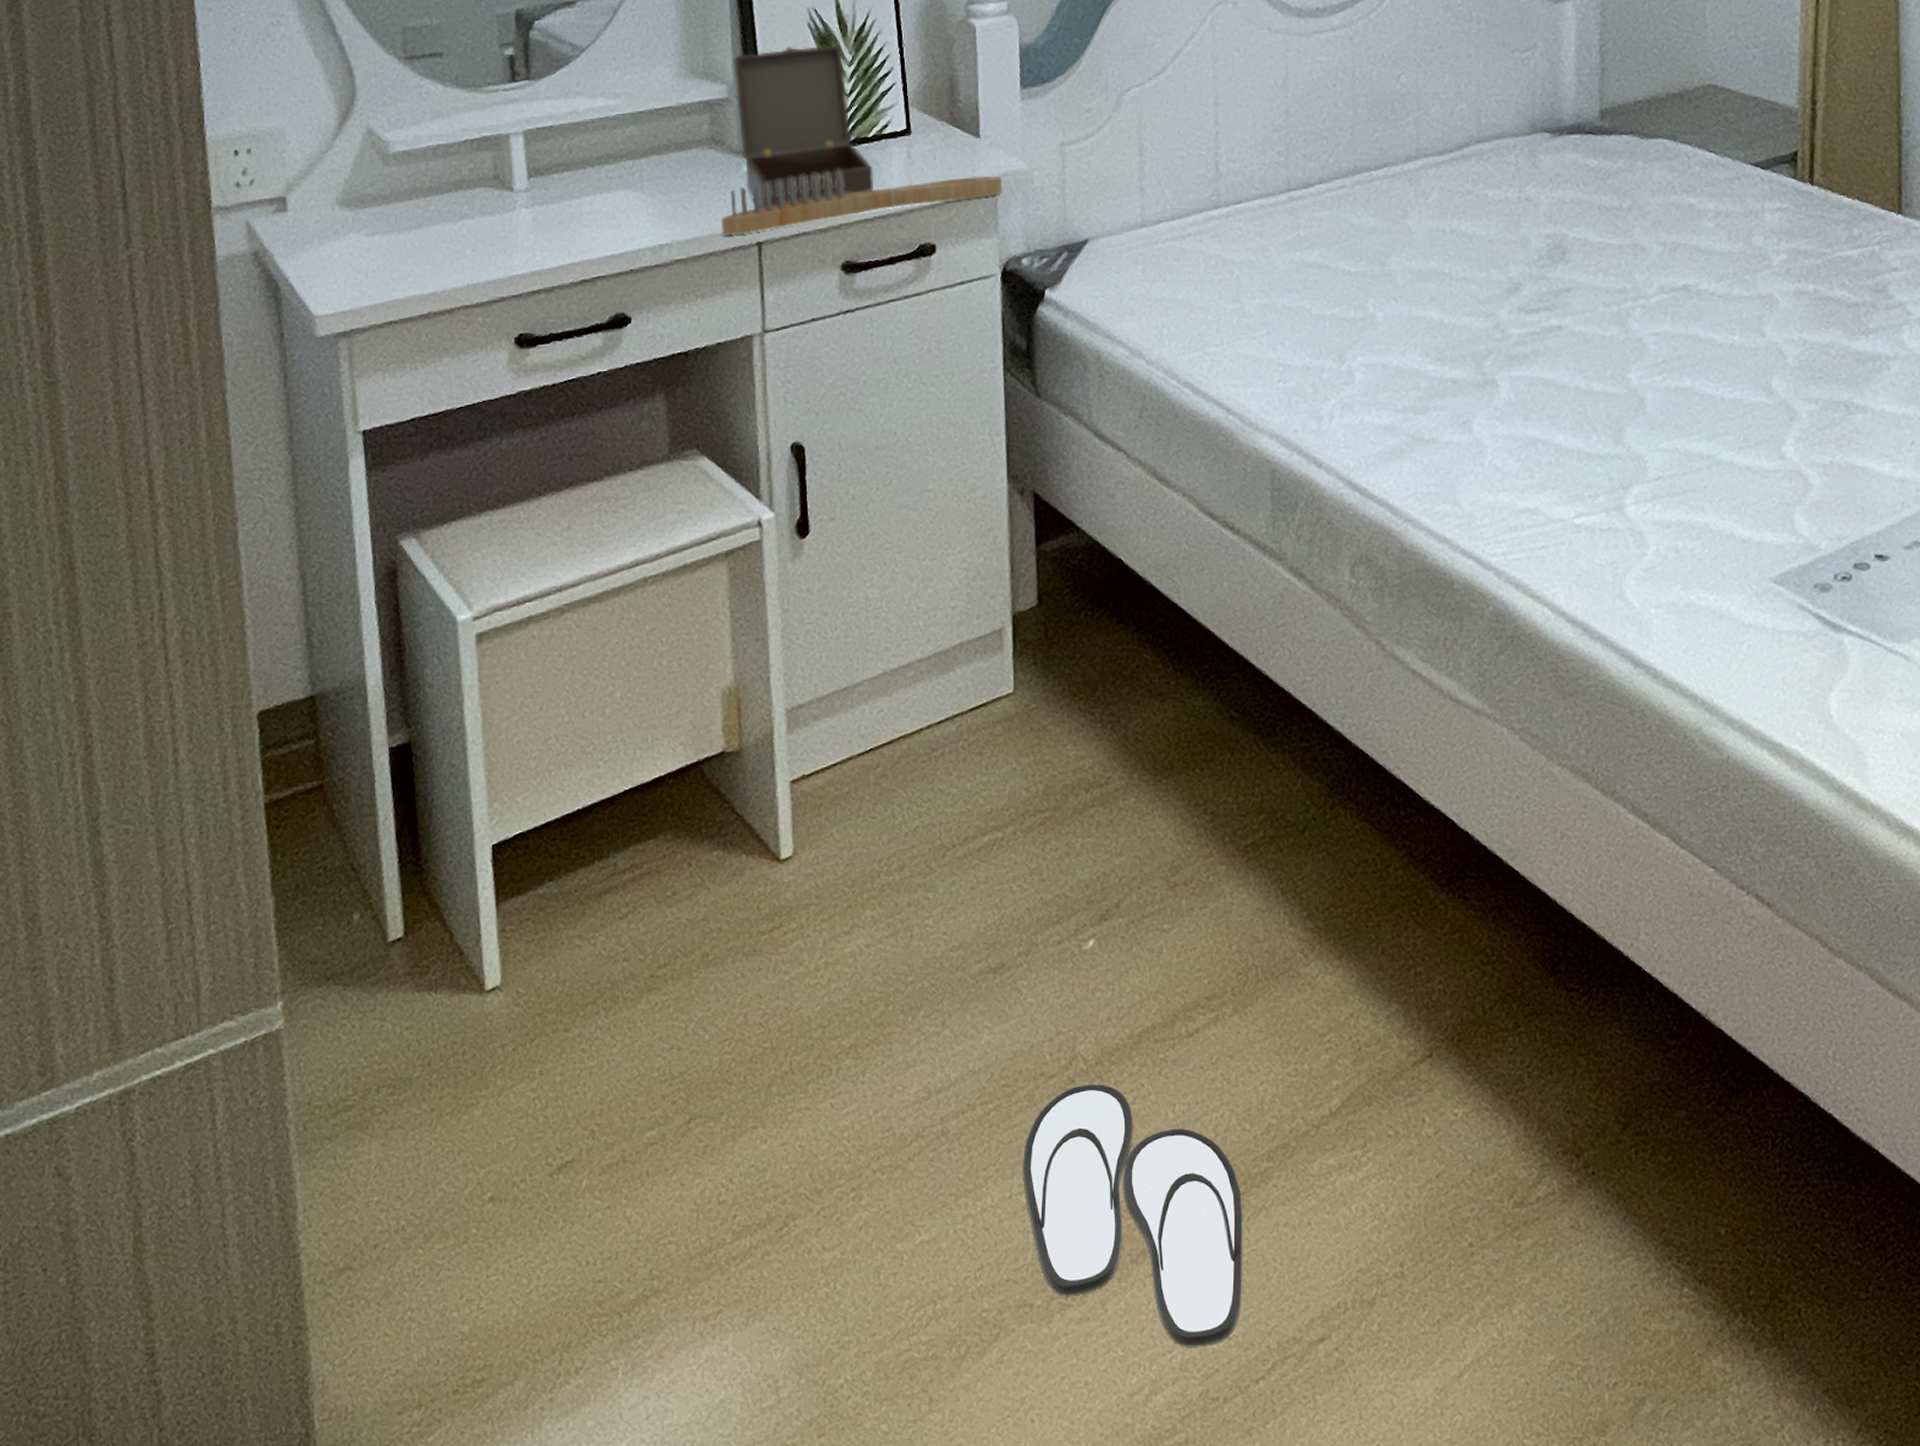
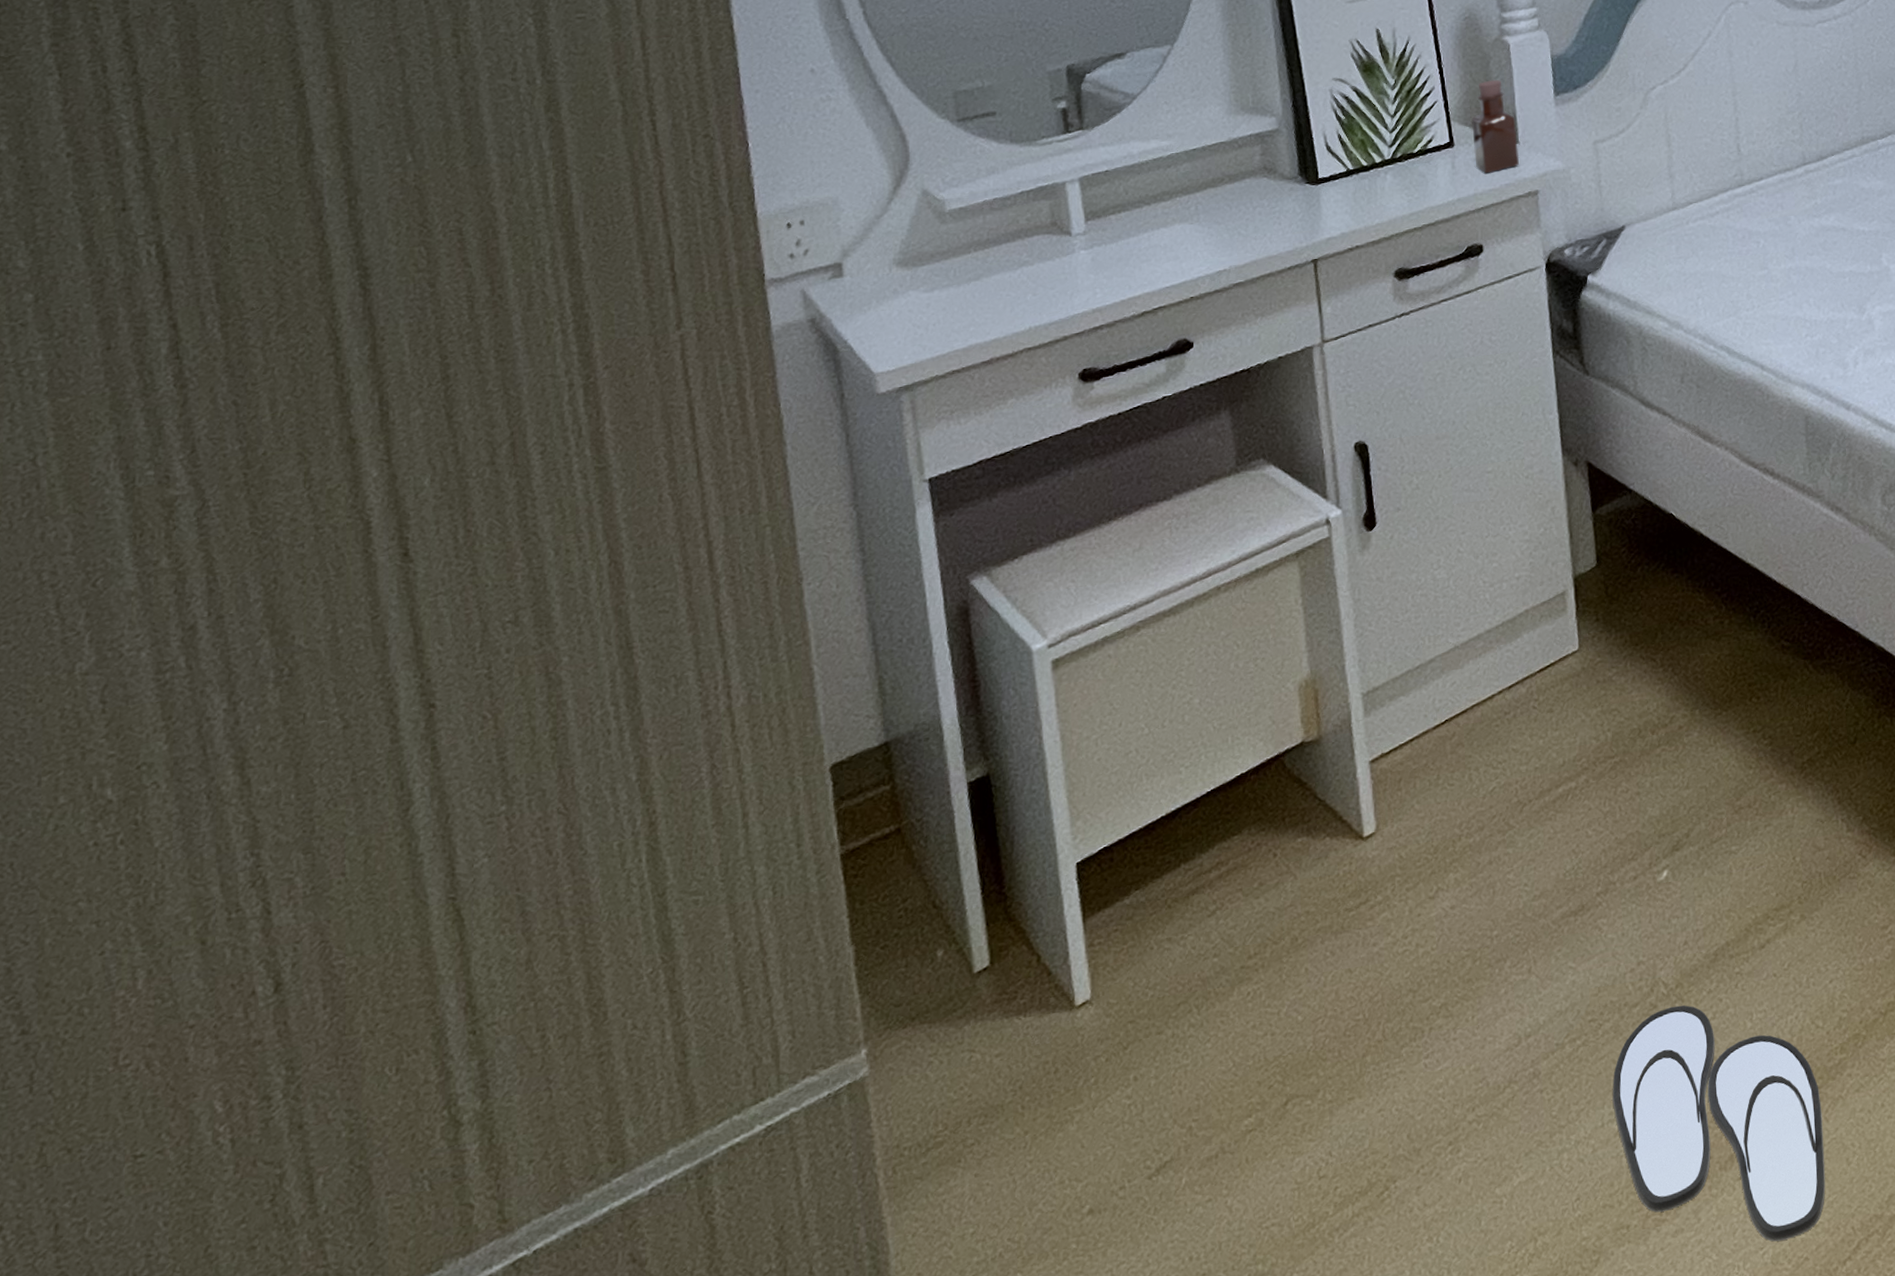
wire brush: present [721,169,1003,235] -> none [1276,177,1543,256]
jewelry box: present [734,44,874,208] -> none [1282,71,1422,228]
perfume bottle: none [930,65,980,166] -> present [1470,79,1520,173]

